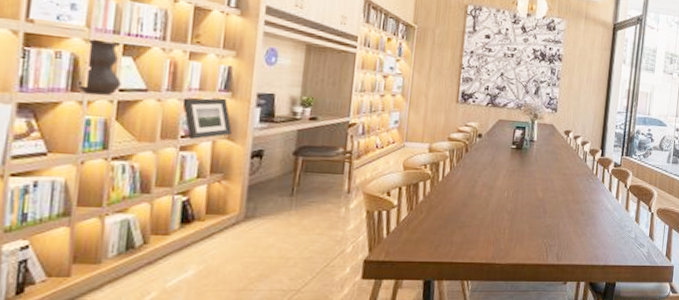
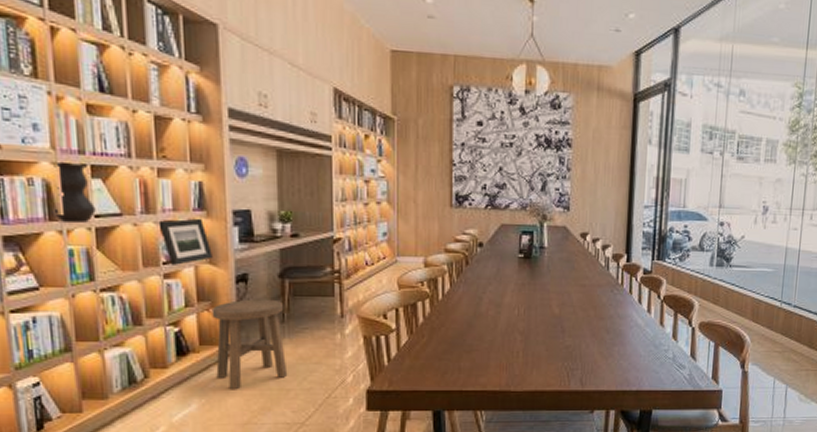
stool: none [218,173,295,258] -> present [211,299,288,390]

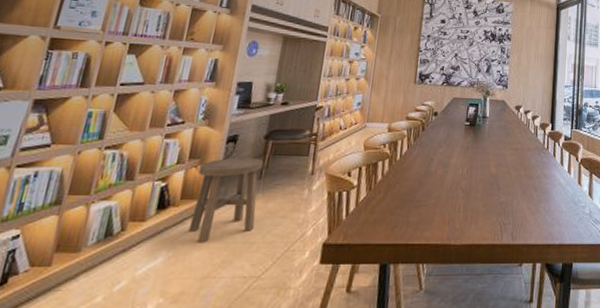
vase: present [52,163,96,224] -> none [84,41,128,91]
picture frame: present [158,218,213,267] -> none [172,88,213,128]

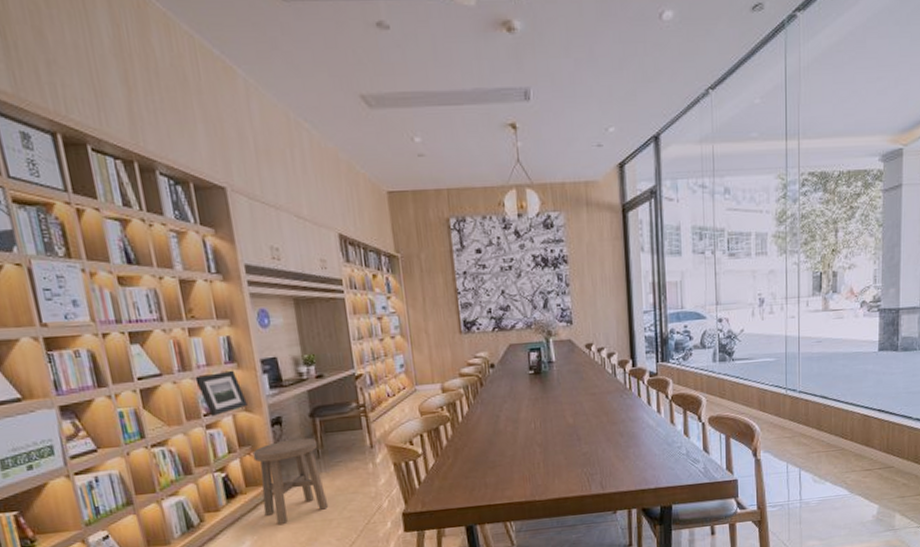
picture frame: none [172,88,213,128] -> present [195,370,248,418]

